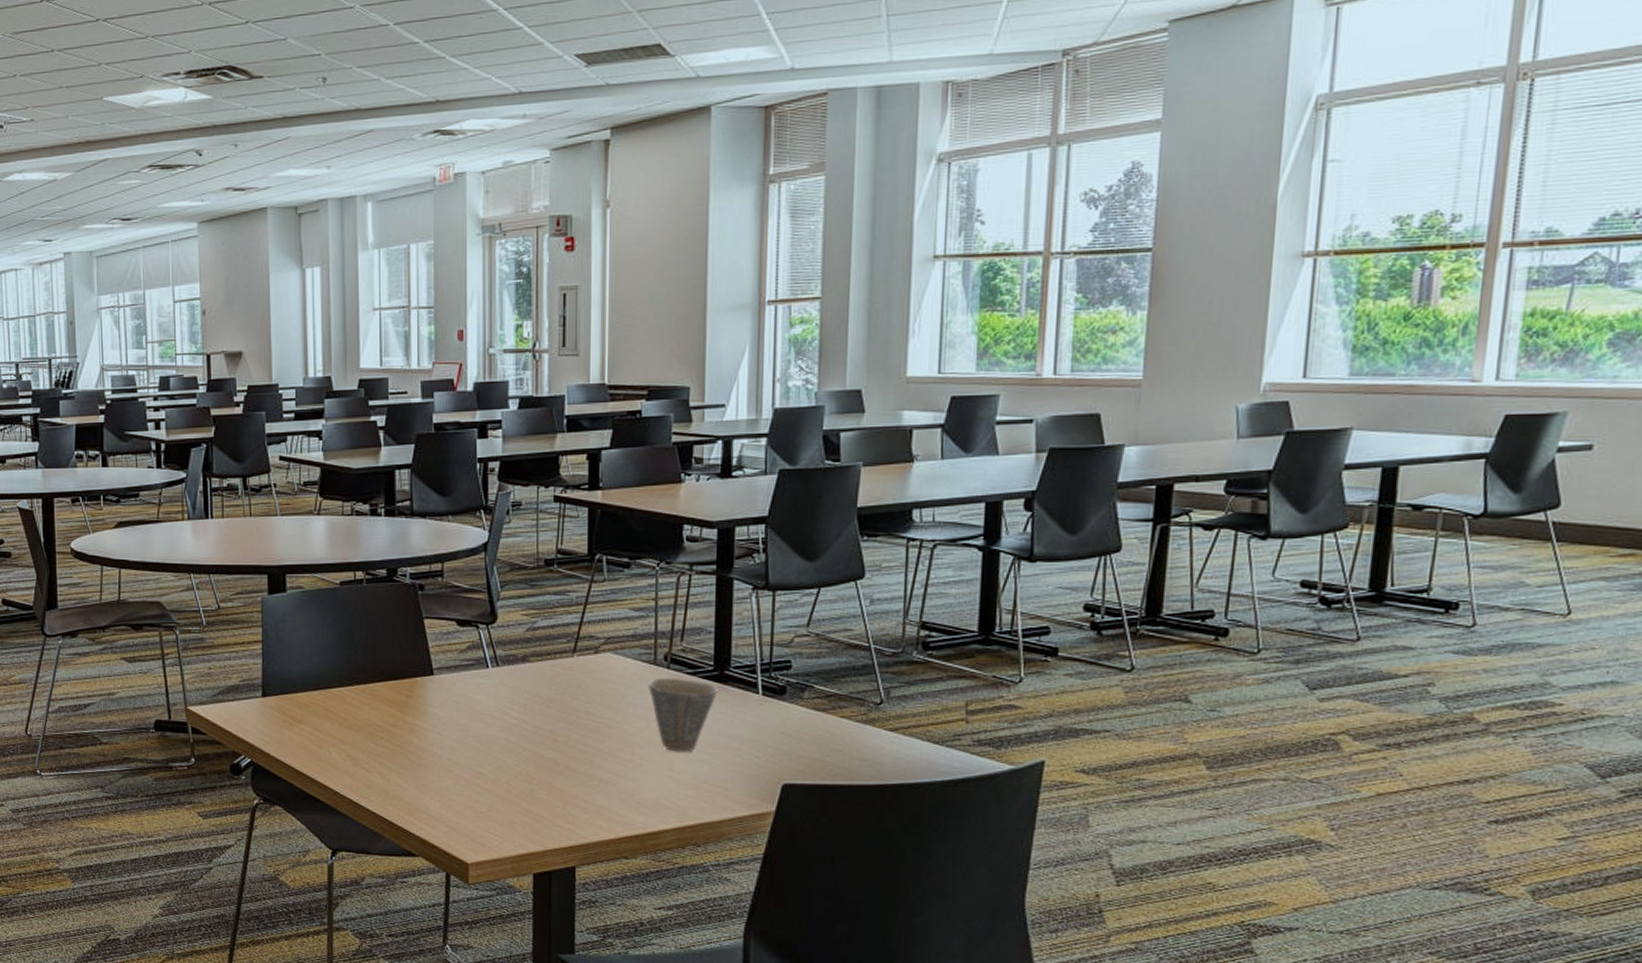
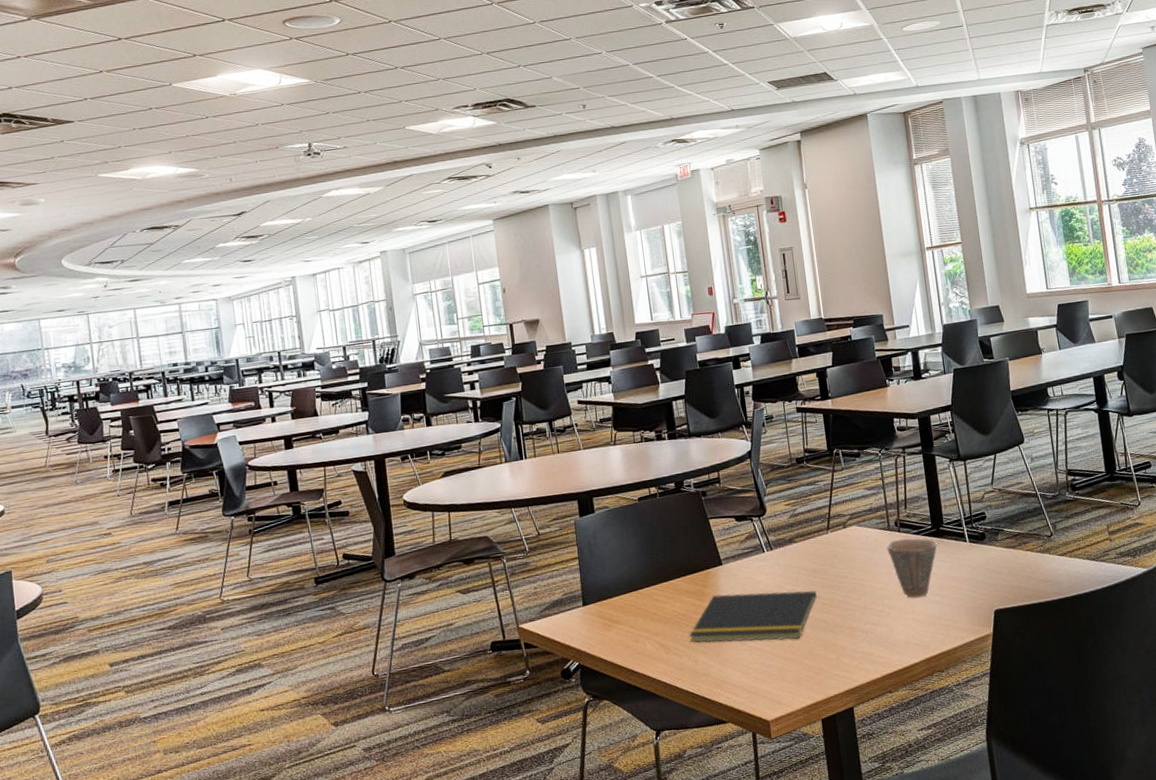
notepad: none [383,709,548,777] -> present [689,590,817,643]

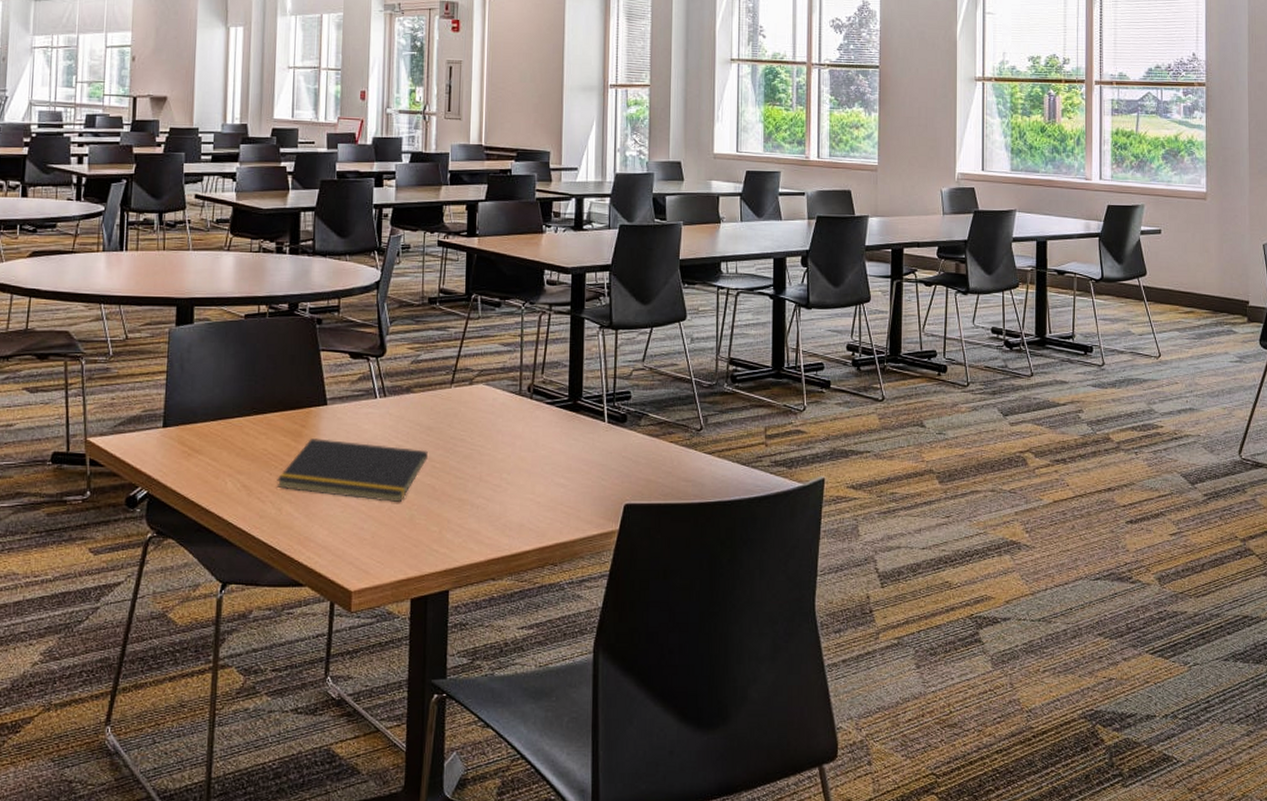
cup: present [886,538,937,598] -> none [515,407,572,477]

